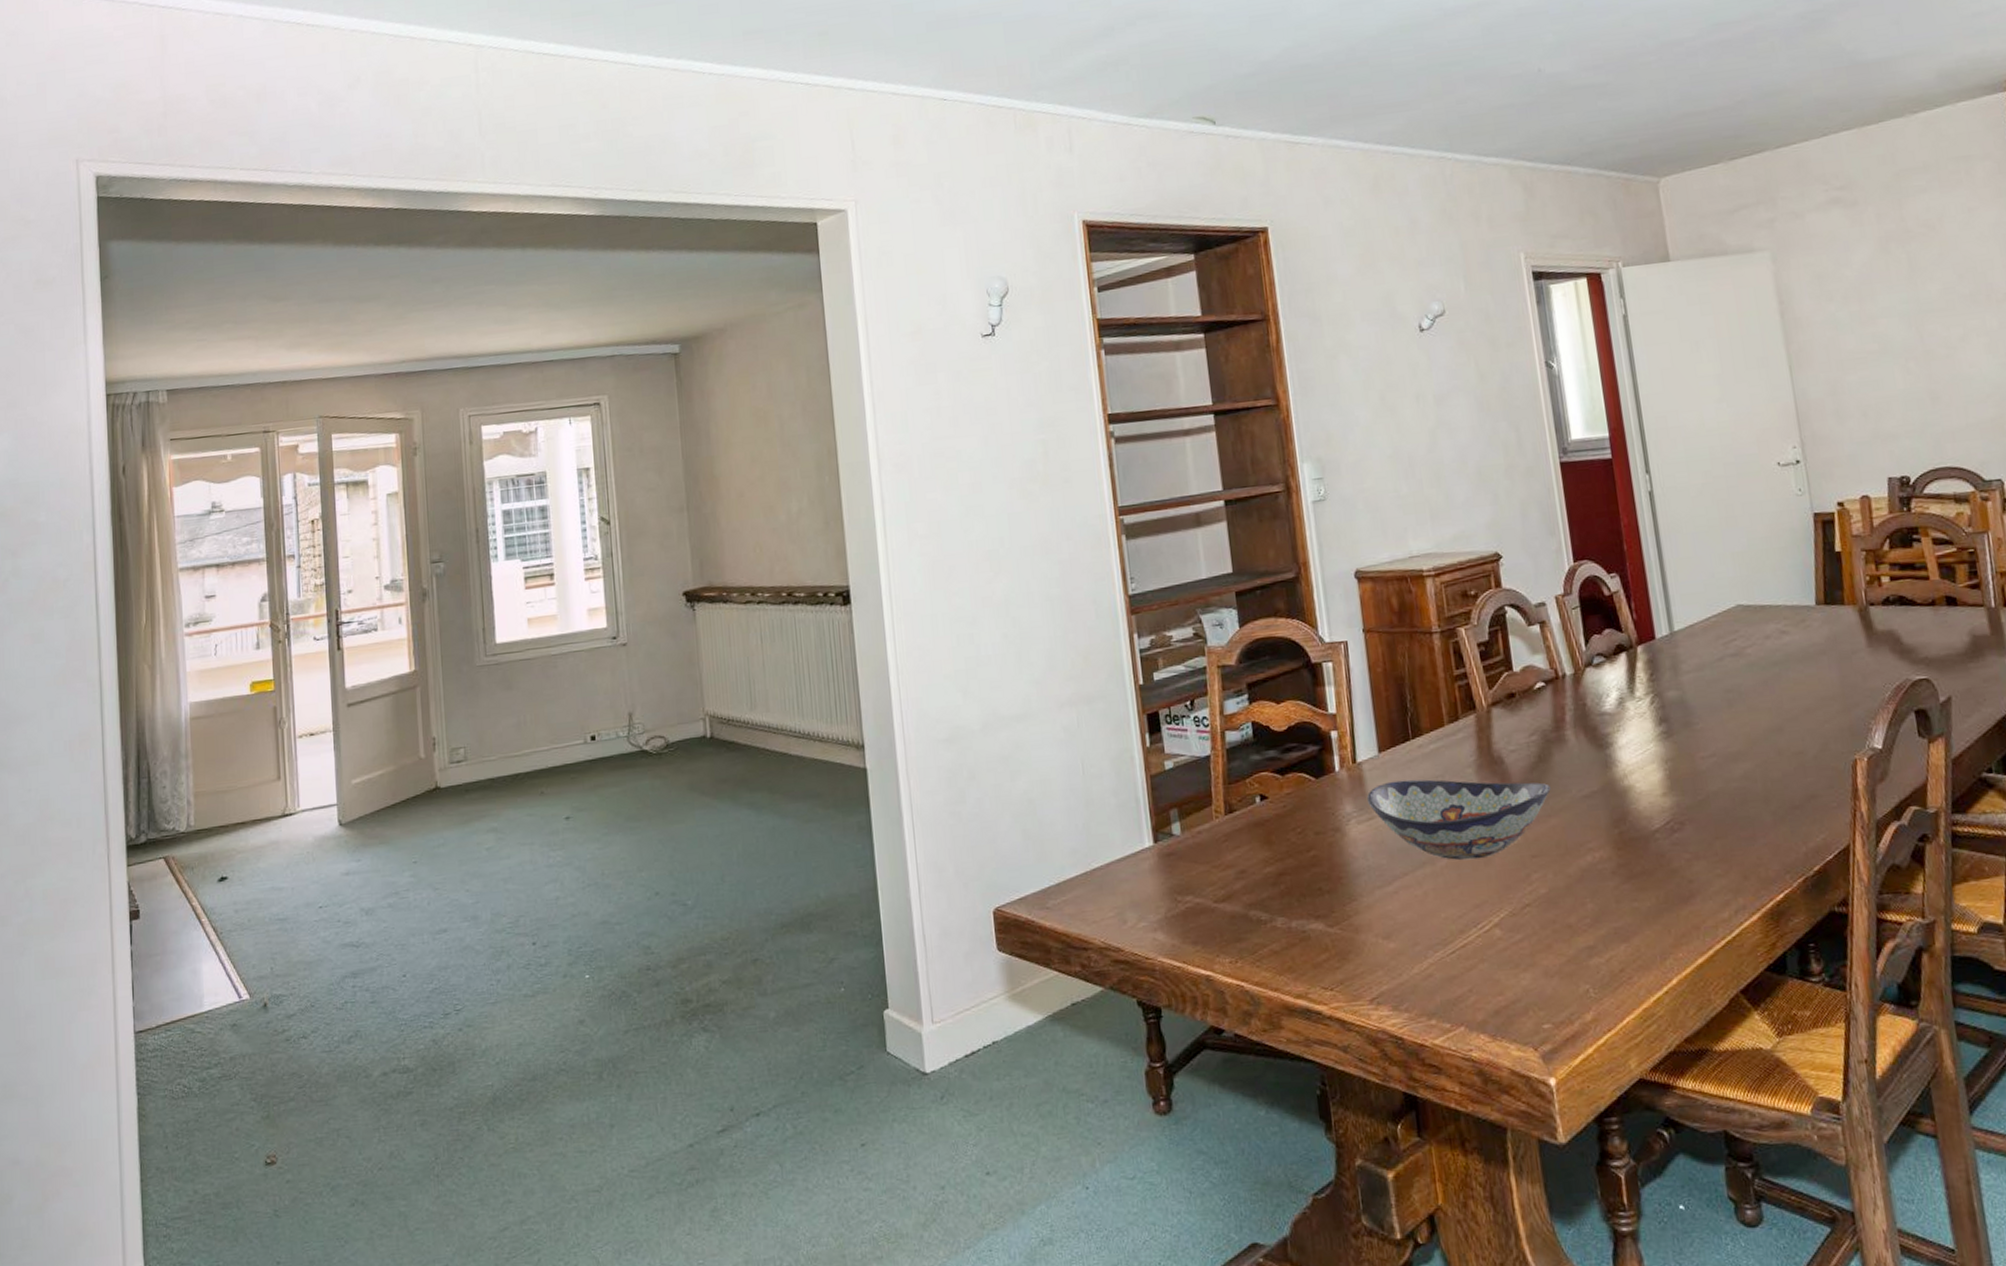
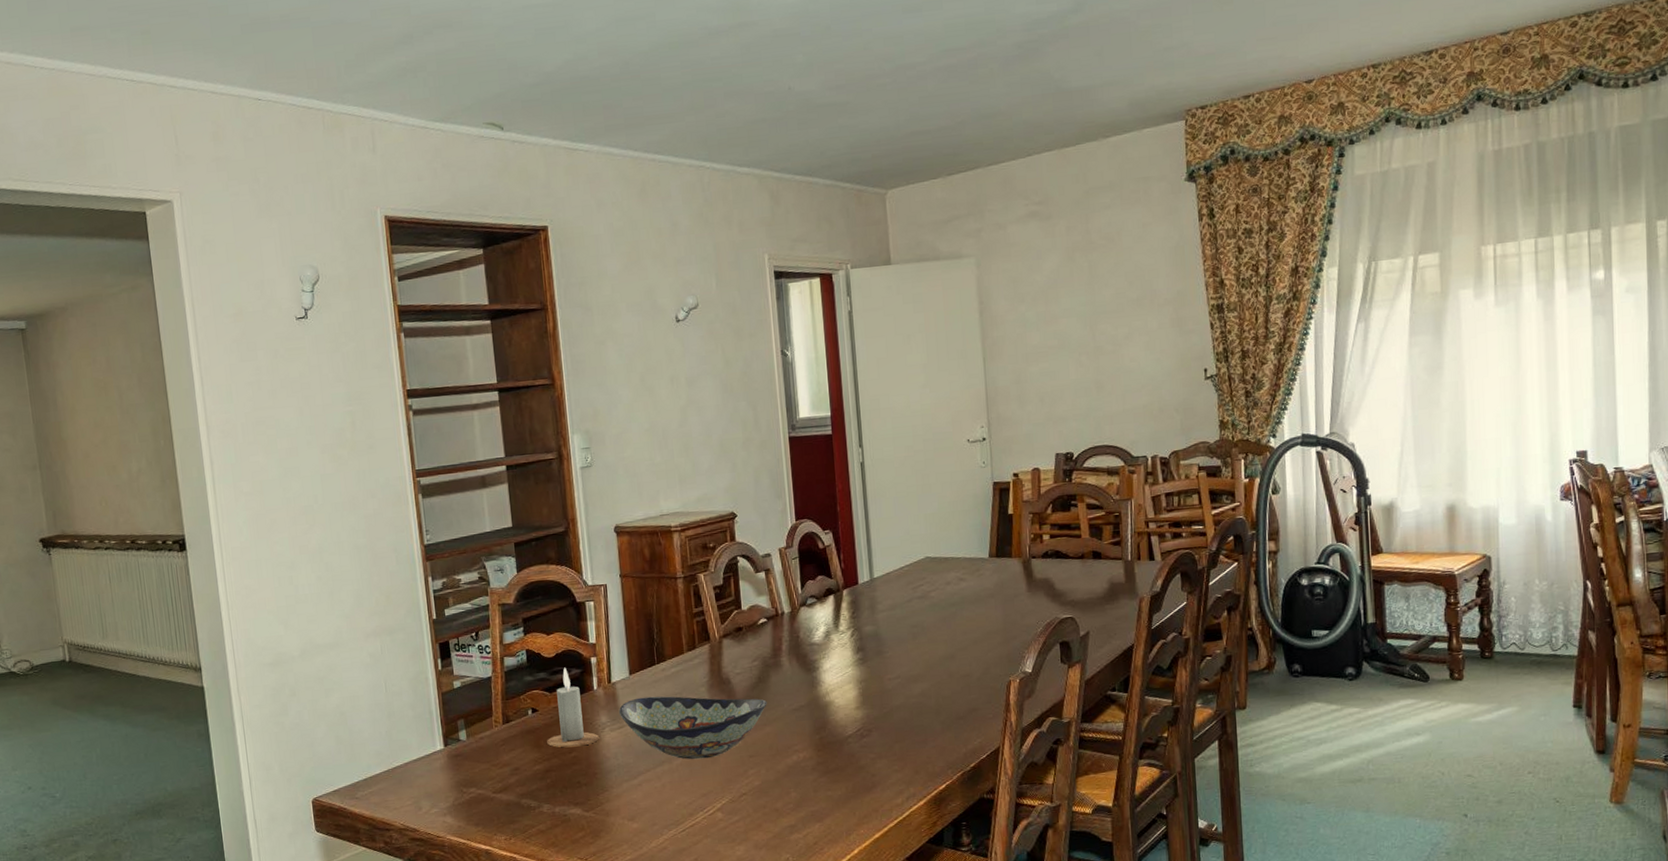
candle: none [1279,743,1344,845] -> present [547,667,599,748]

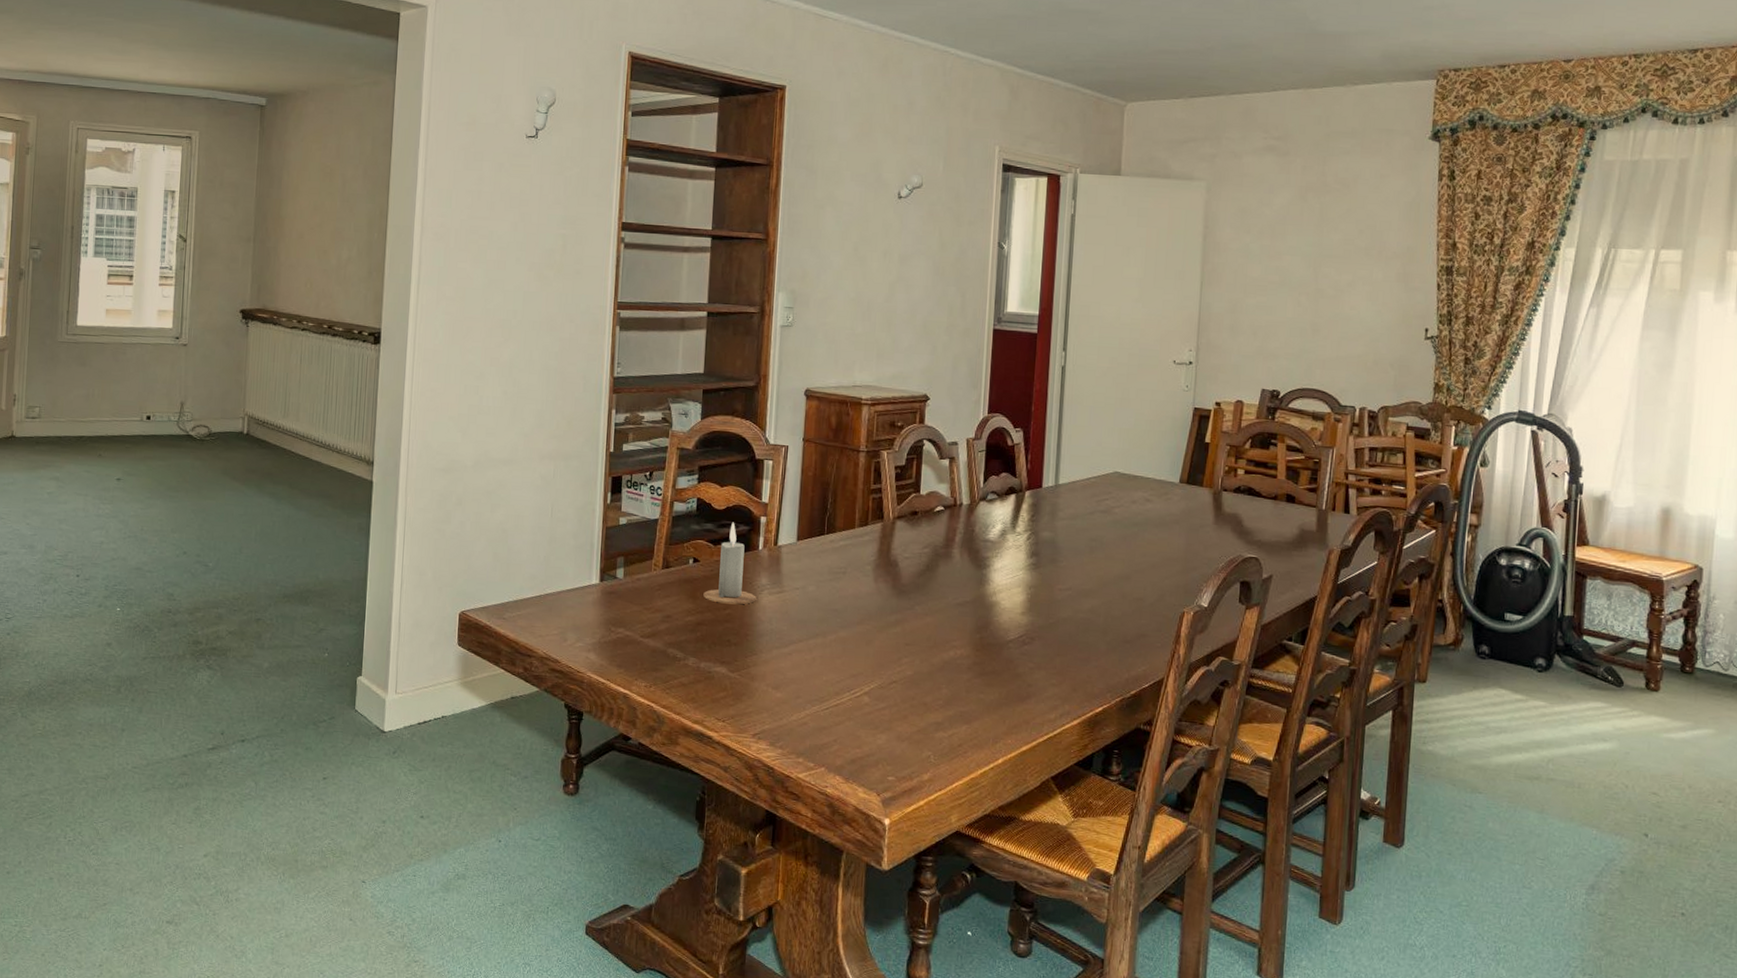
decorative bowl: present [618,696,767,760] -> none [780,565,932,639]

